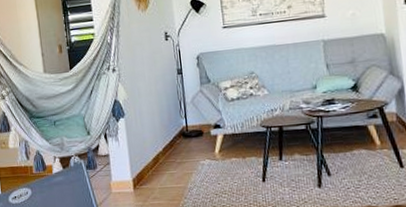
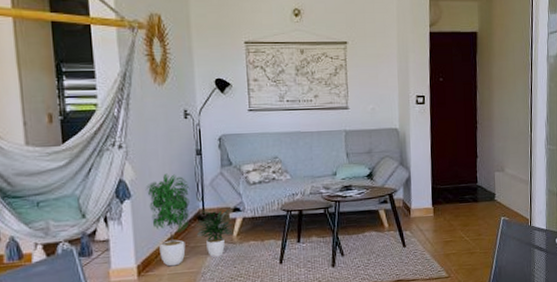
potted plant: none [136,93,217,181] -> present [145,173,235,267]

